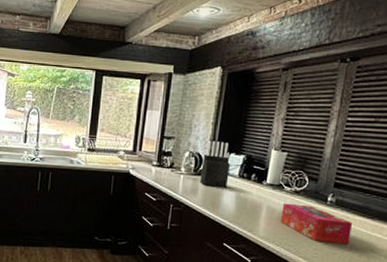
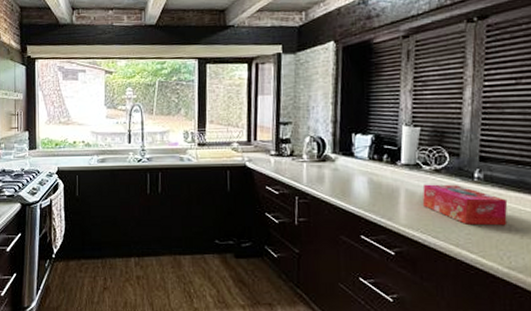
knife block: present [200,140,230,189] -> none [325,121,358,174]

